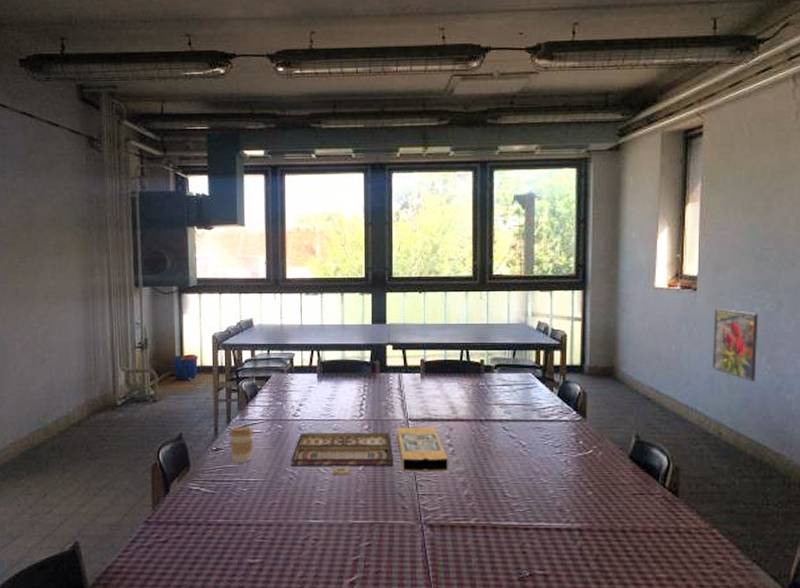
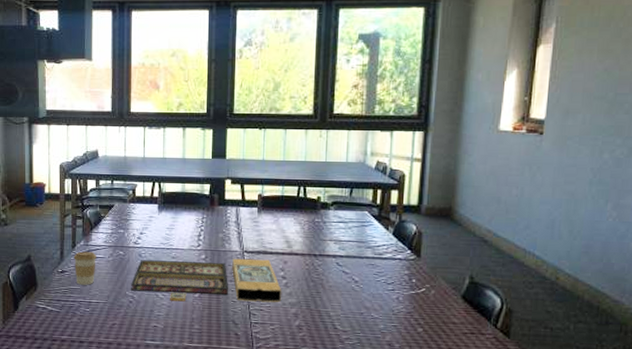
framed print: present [713,308,759,382] -> none [554,152,607,228]

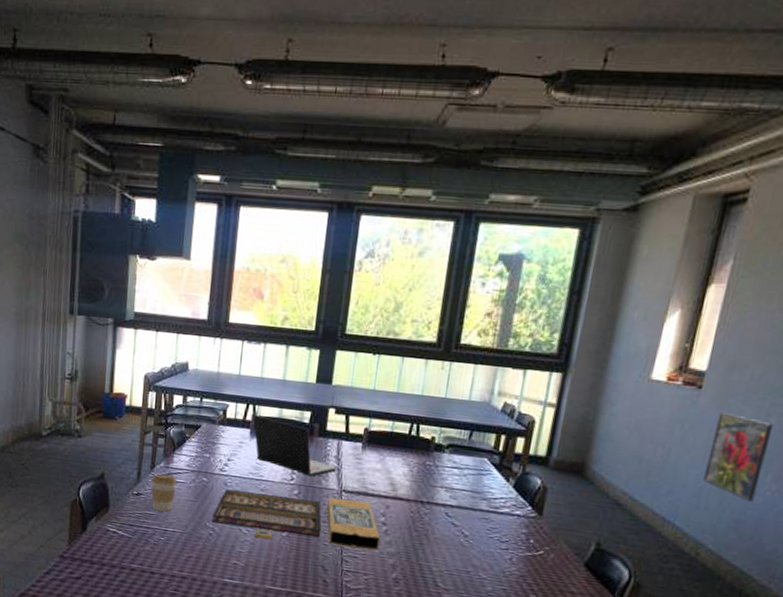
laptop: none [160,191,237,242] -> present [253,415,336,477]
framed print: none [554,152,607,228] -> present [703,411,774,502]

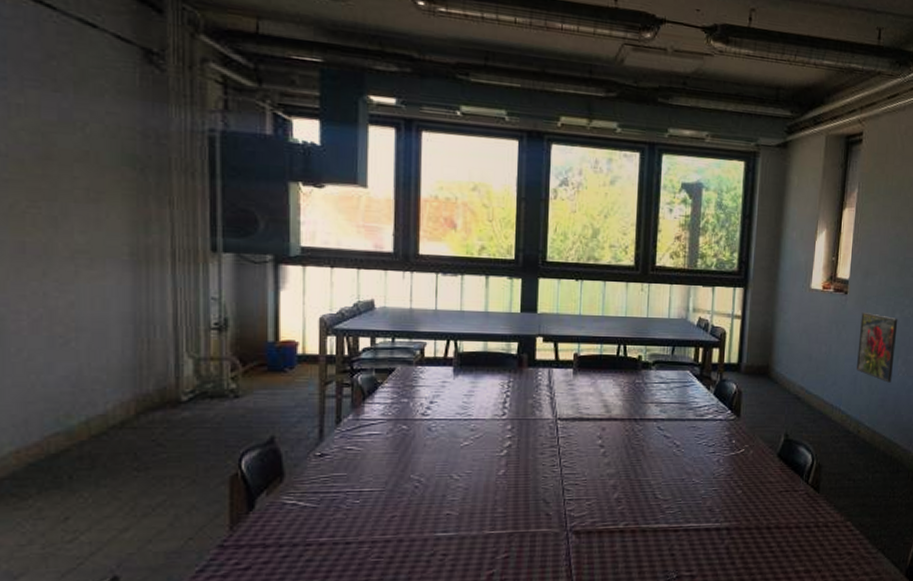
coffee cup: present [151,473,177,512] -> none [338,428,370,471]
board game: present [212,489,381,551] -> none [417,427,600,482]
laptop: present [253,415,336,477] -> none [456,351,549,409]

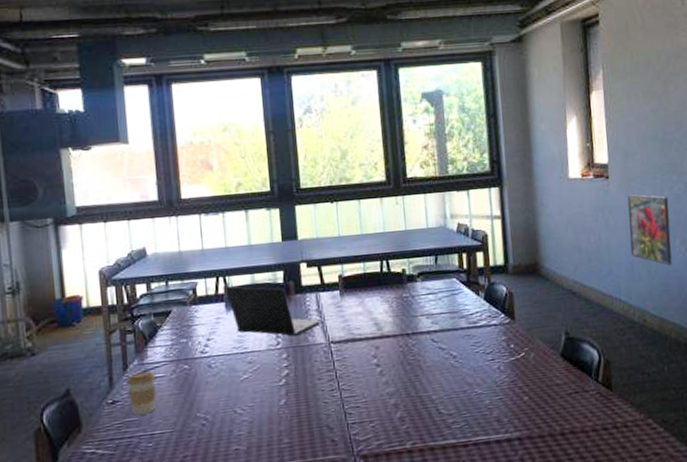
coffee cup: none [338,428,370,471] -> present [126,371,156,415]
laptop: none [456,351,549,409] -> present [226,286,320,336]

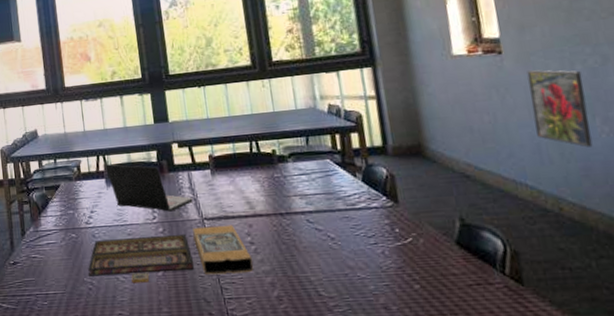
coffee cup: present [126,371,156,415] -> none [24,238,49,276]
board game: none [202,347,378,415] -> present [88,225,253,283]

